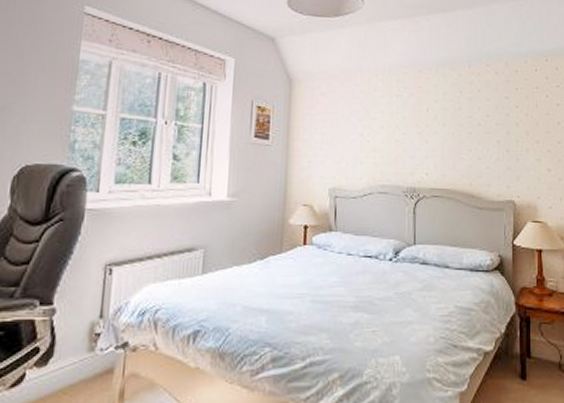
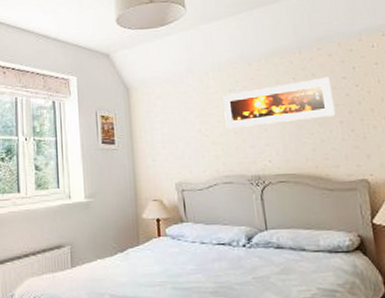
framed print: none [388,94,495,137] -> present [222,77,336,129]

